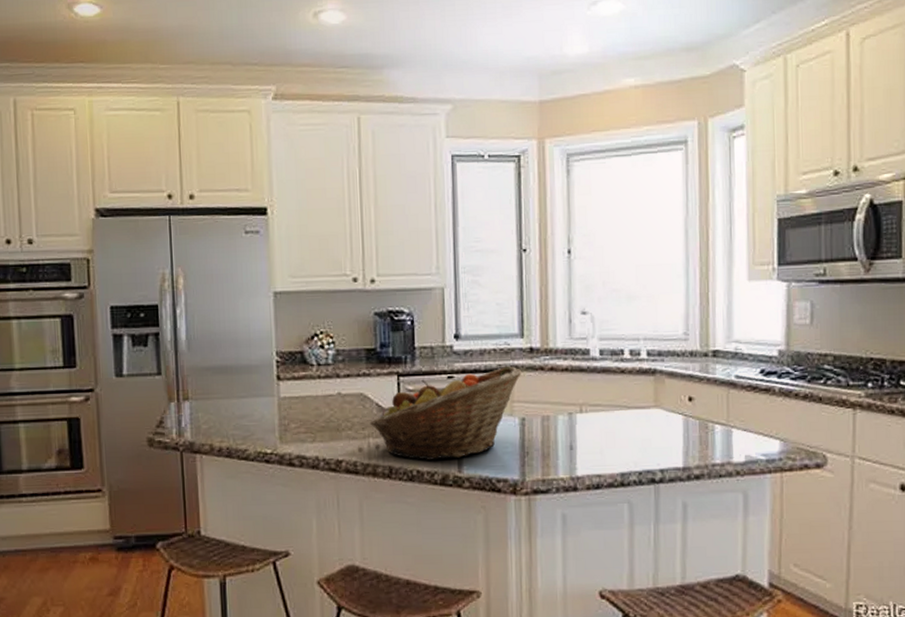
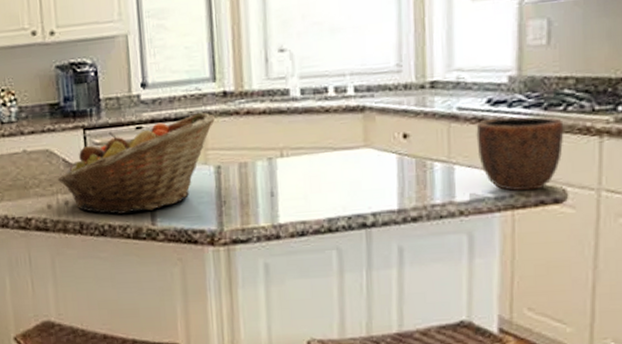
bowl: none [751,387,824,455] -> present [476,117,564,191]

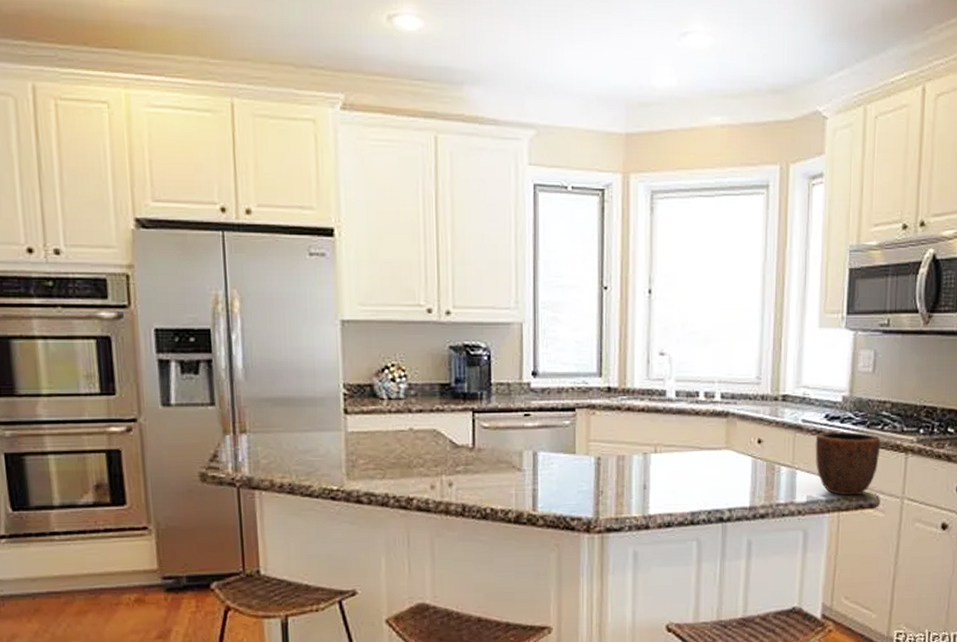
fruit basket: present [57,112,216,214] -> none [442,405,599,498]

